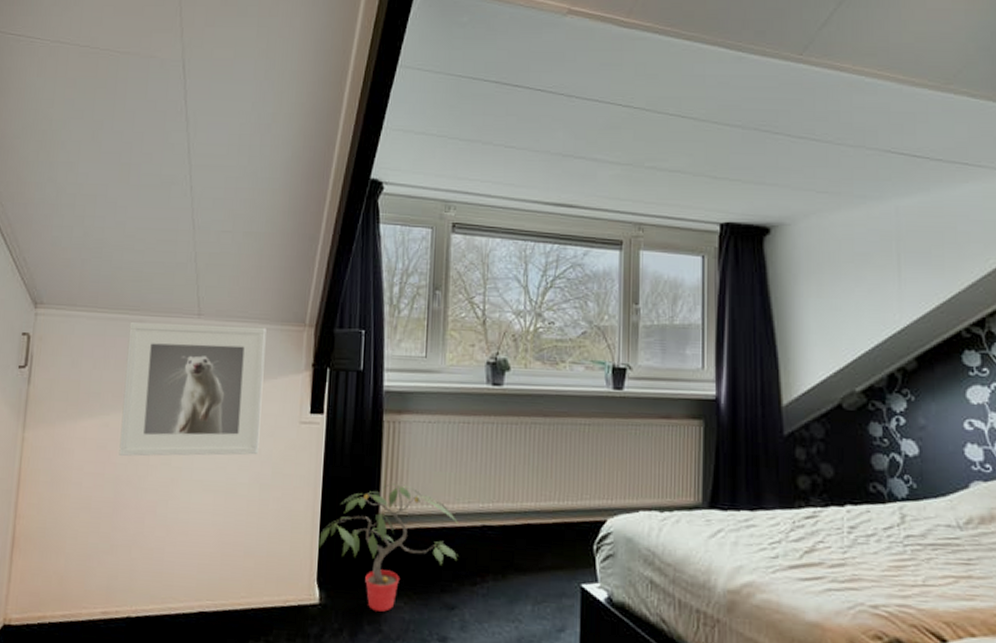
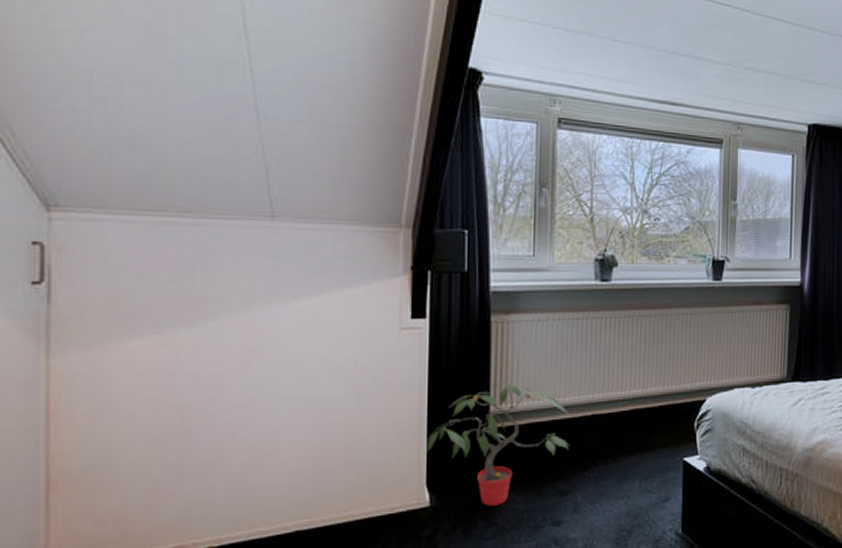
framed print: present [119,322,267,457] -> none [182,225,356,377]

